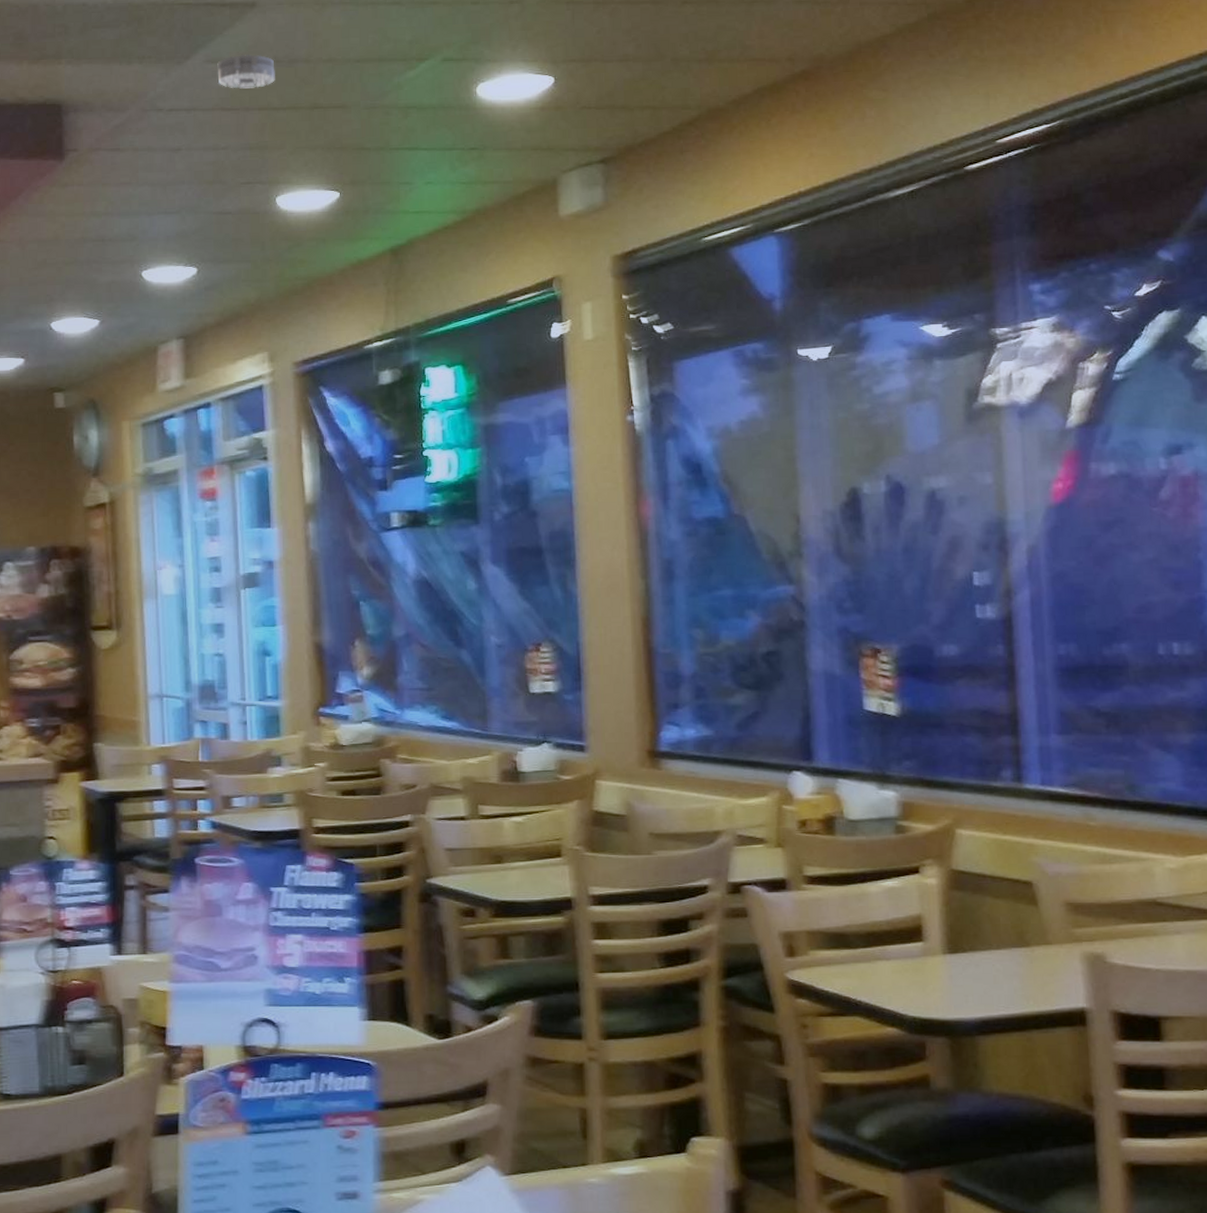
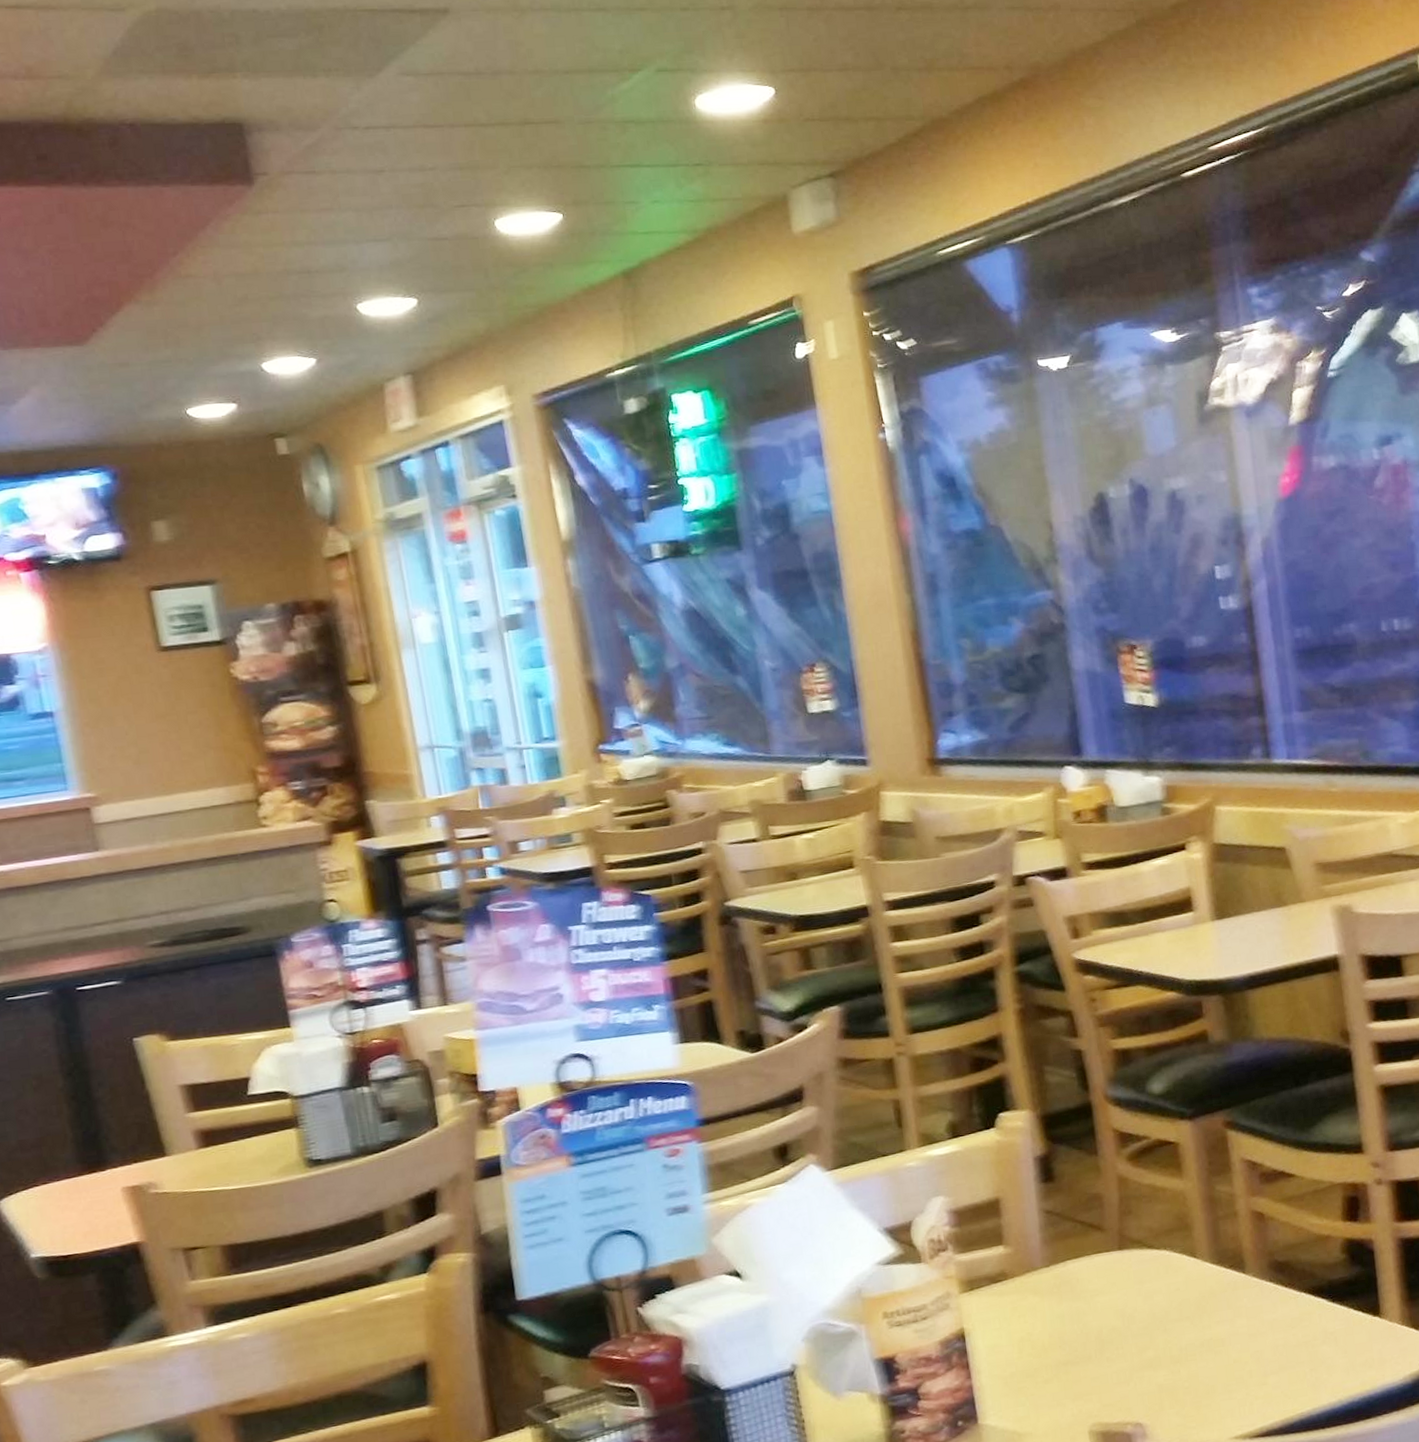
smoke detector: present [217,54,275,89] -> none [413,65,479,104]

